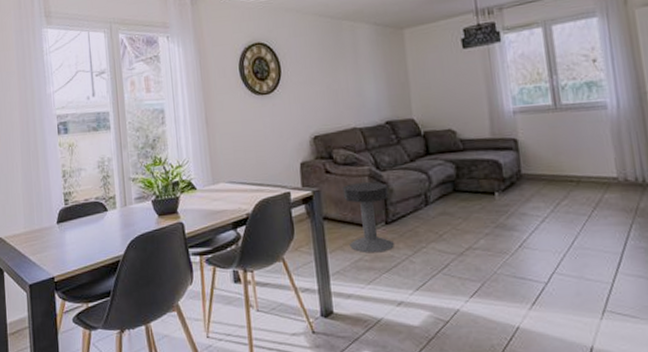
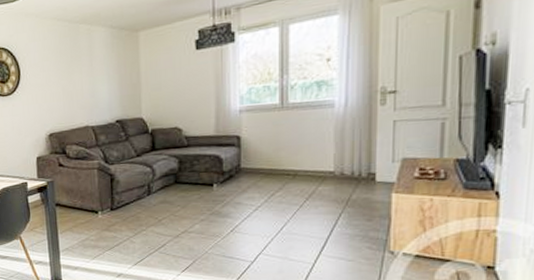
side table: present [342,182,394,253] -> none [74,174,117,234]

